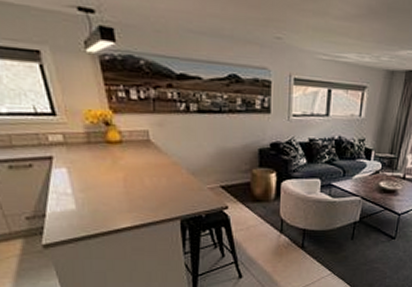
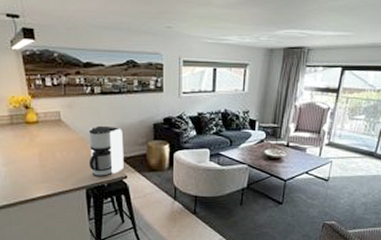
coffee maker: none [183,148,224,206] -> present [88,125,124,176]

